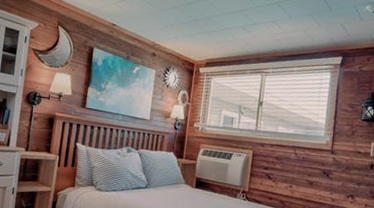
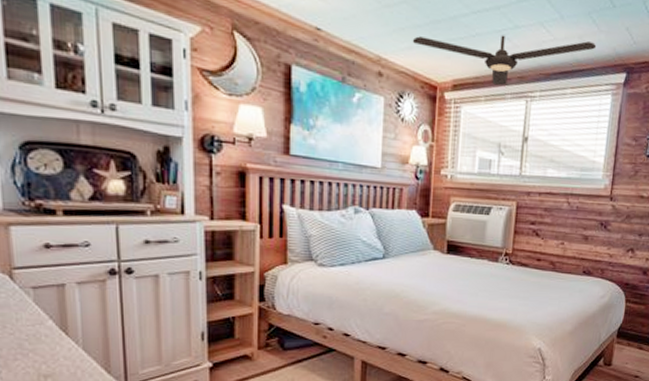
ceiling fan: none [178,29,318,64] -> present [412,35,597,86]

